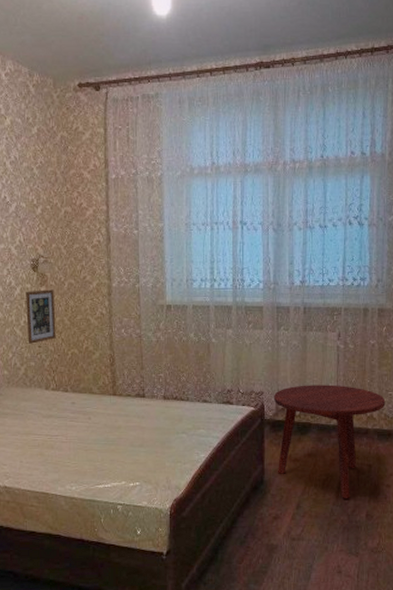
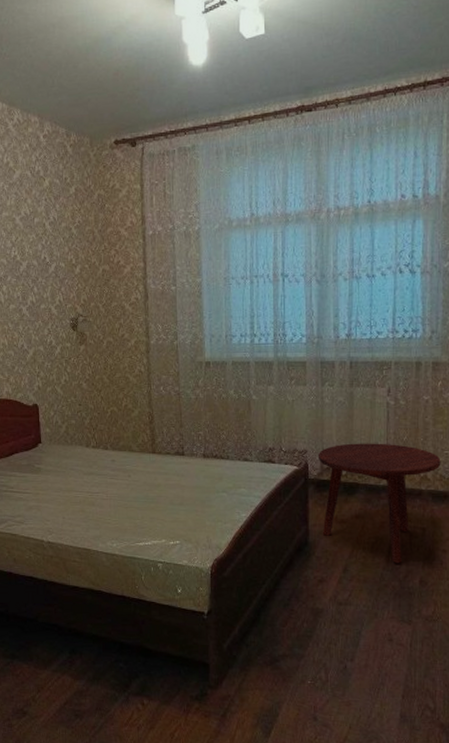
picture frame: present [26,289,56,344] -> none [66,348,96,402]

